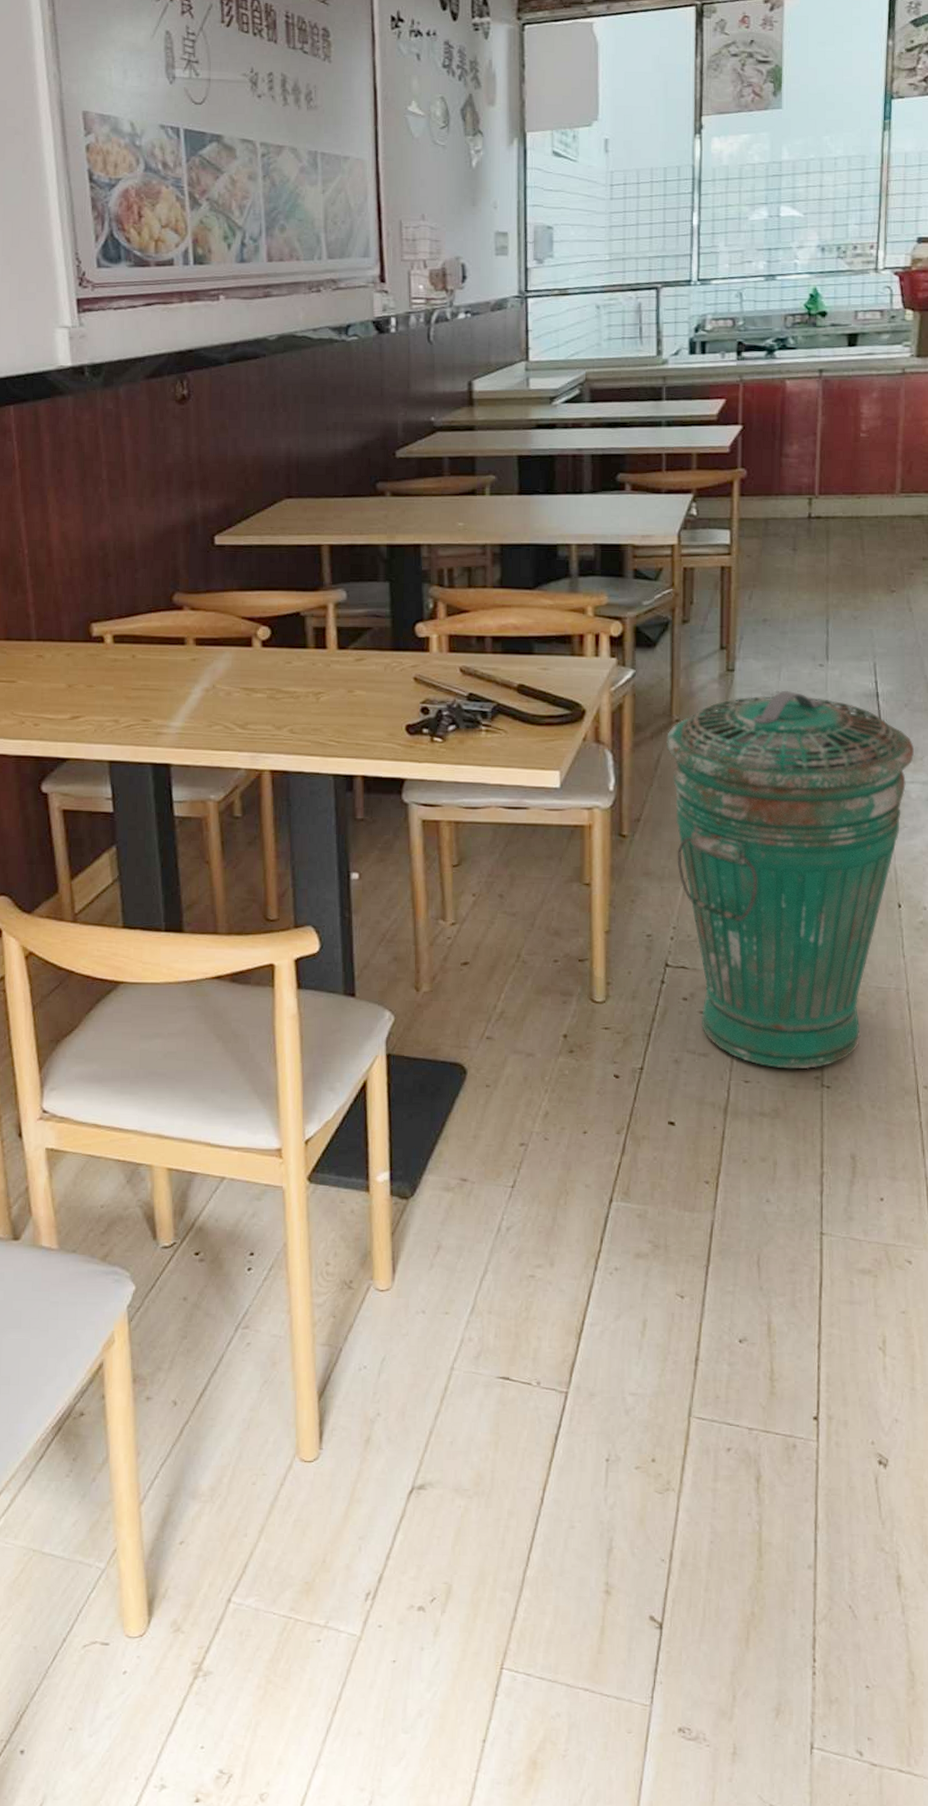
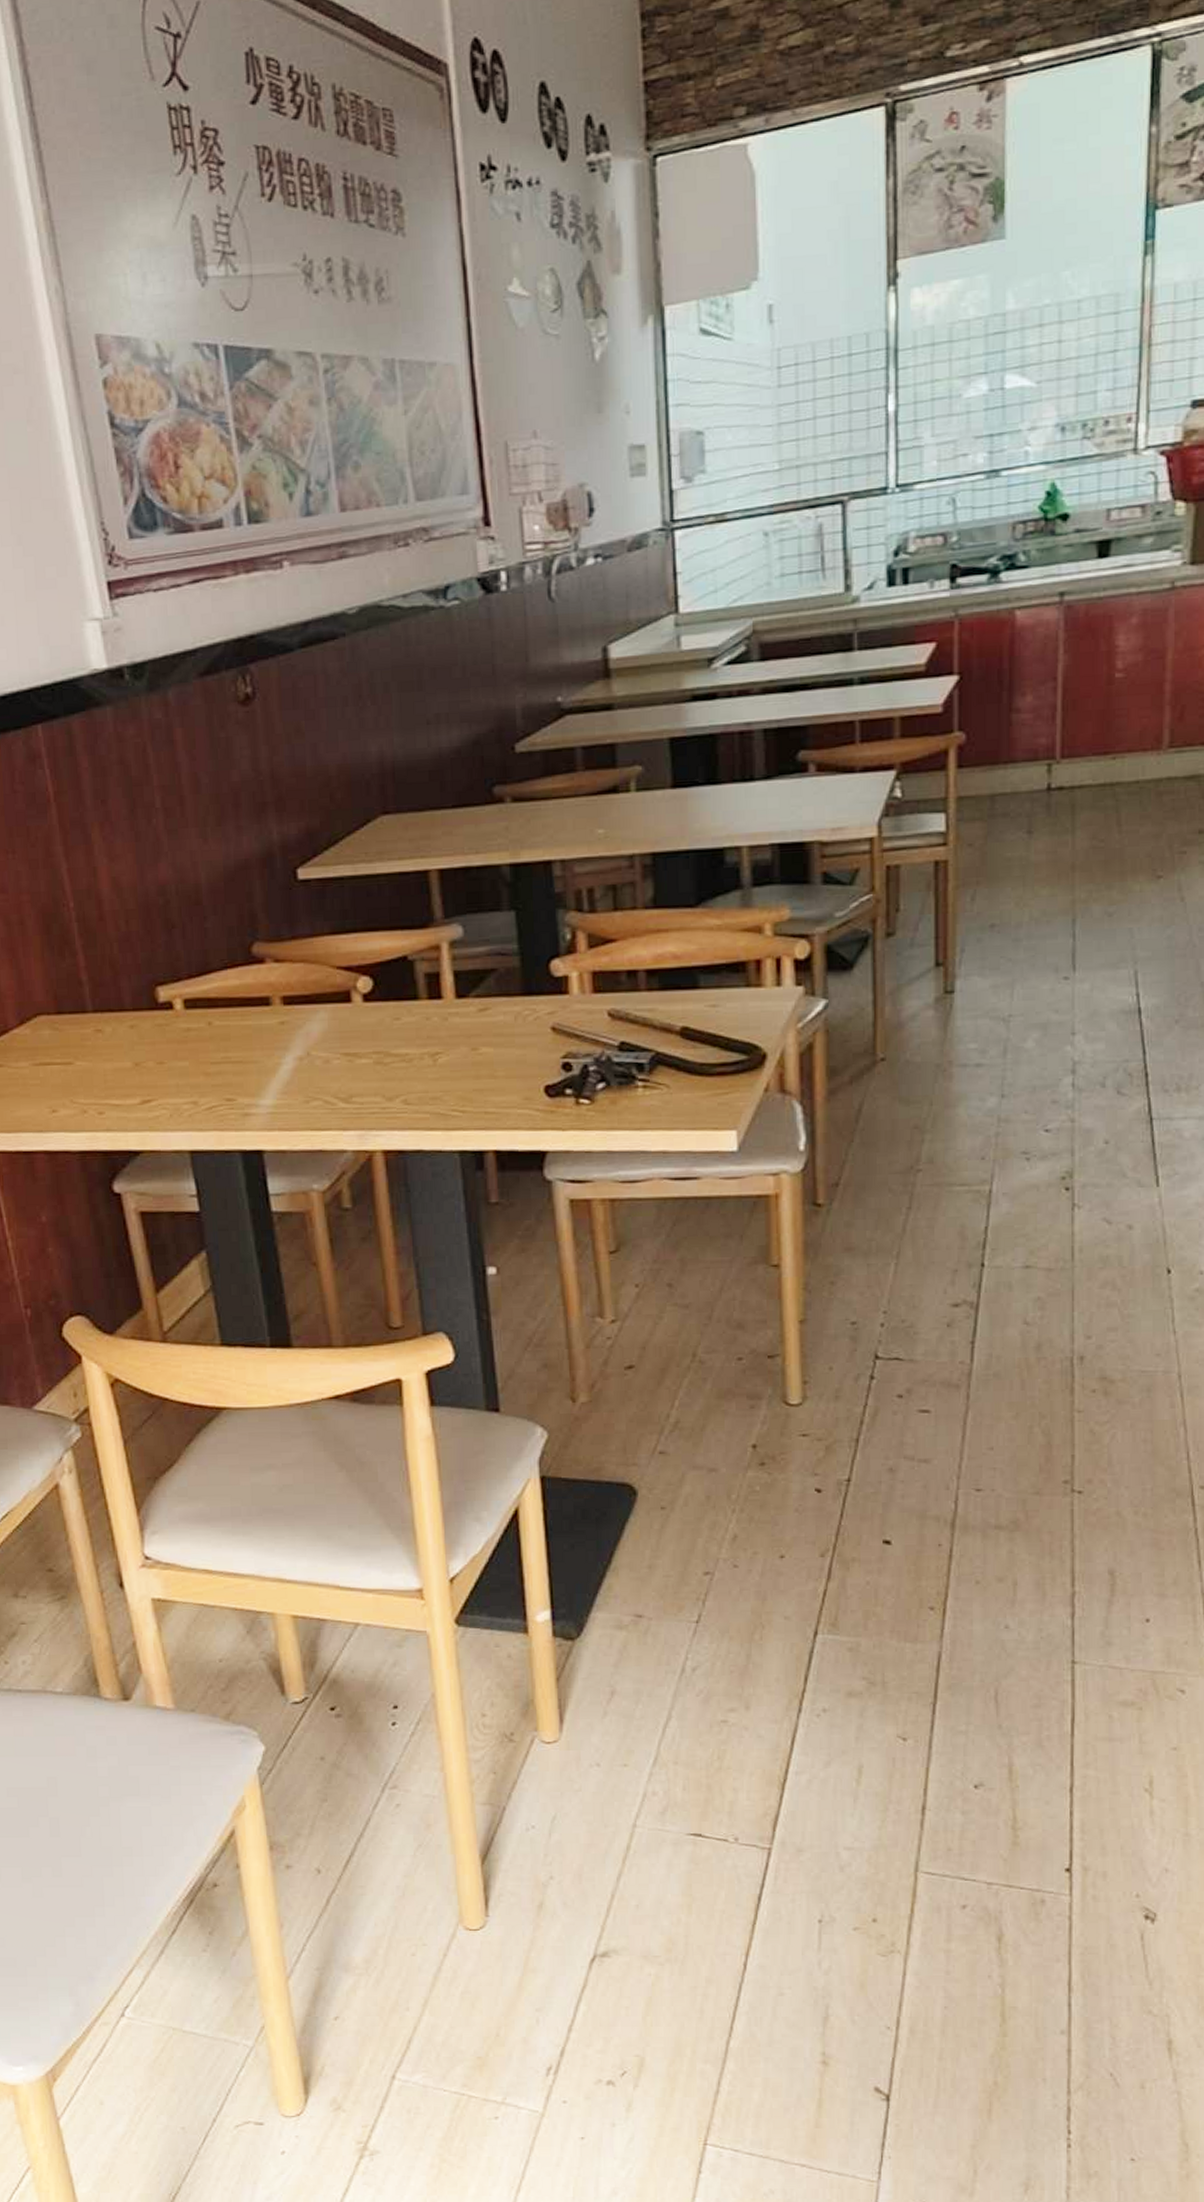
trash can: present [667,690,915,1070] -> none [870,1012,1188,1473]

